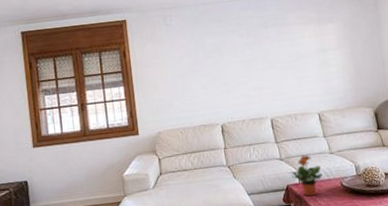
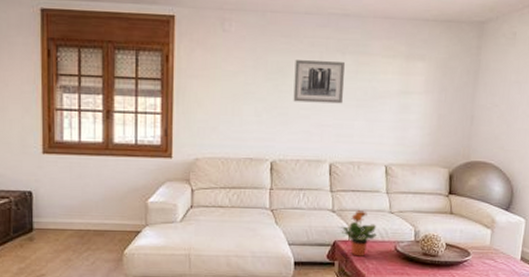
wall art: none [227,34,273,73] -> present [293,60,345,104]

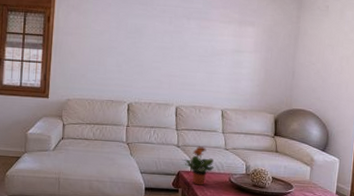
wall art: present [293,60,345,104] -> none [147,23,189,59]

